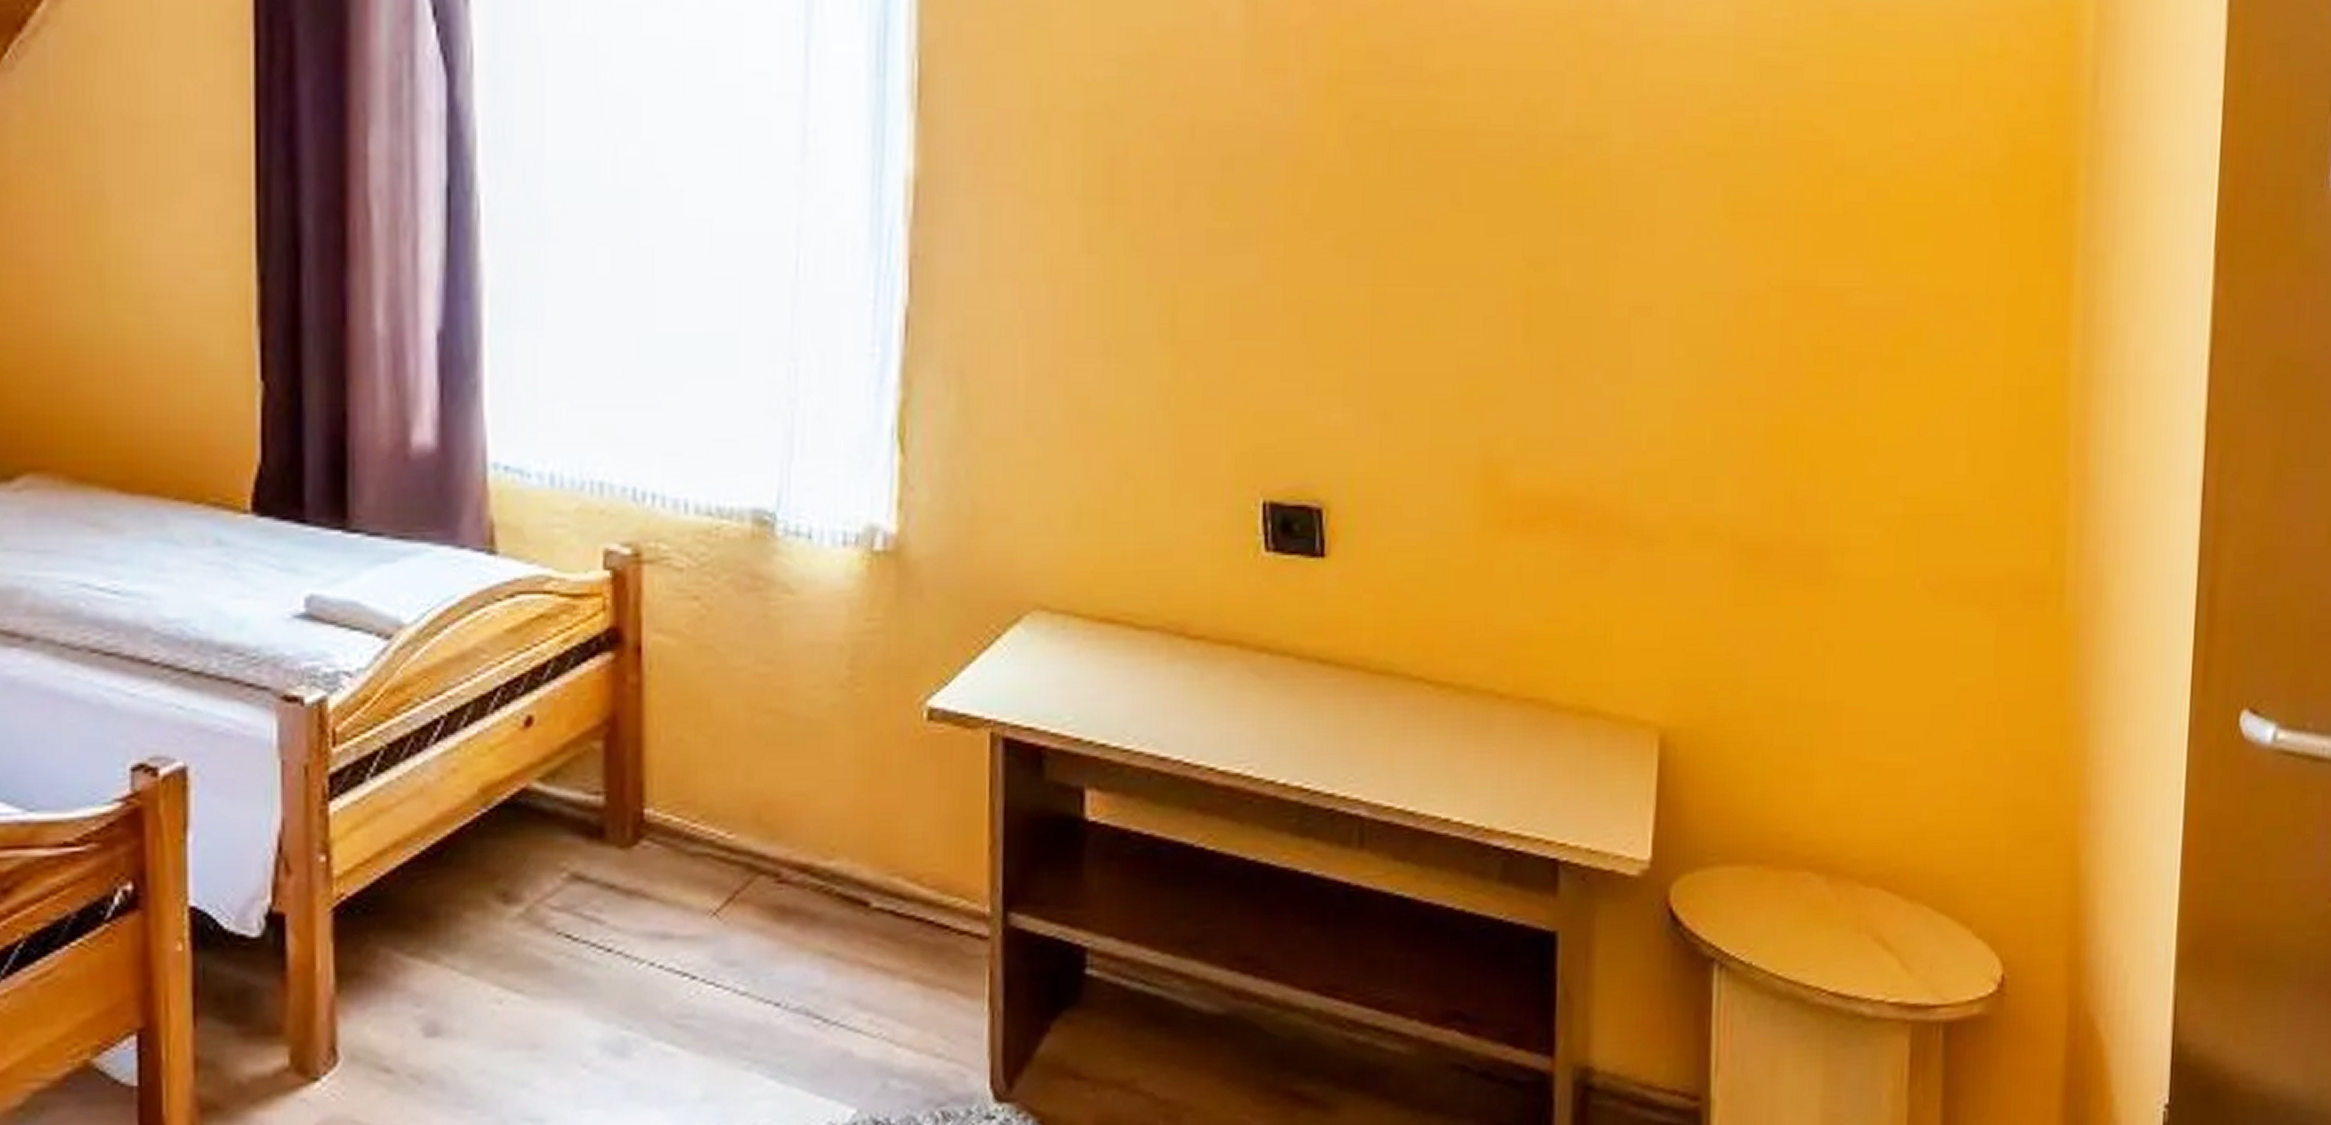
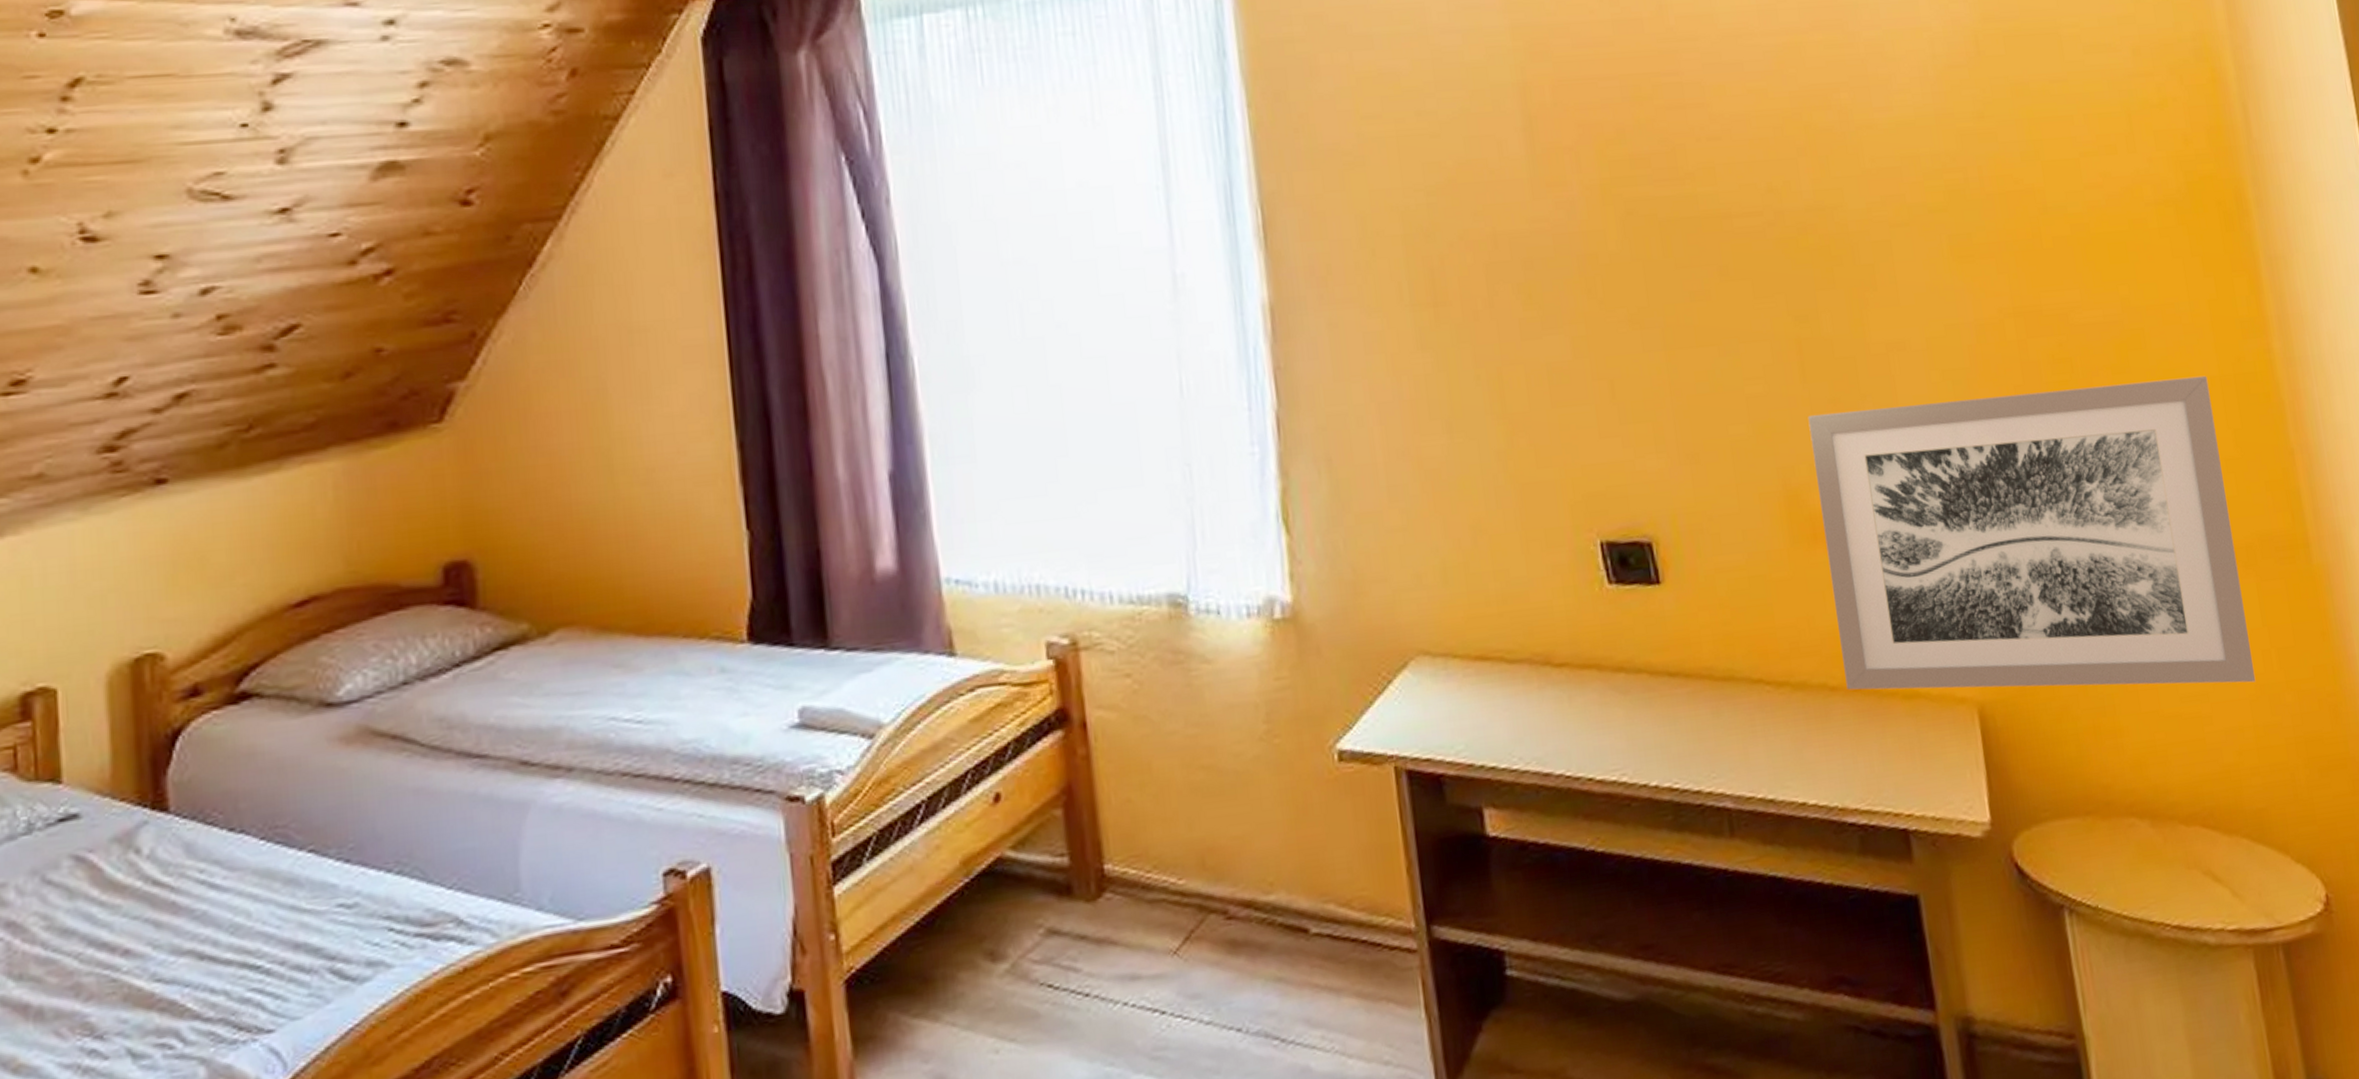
wall art: none [1517,382,1989,737] -> present [1808,375,2256,690]

